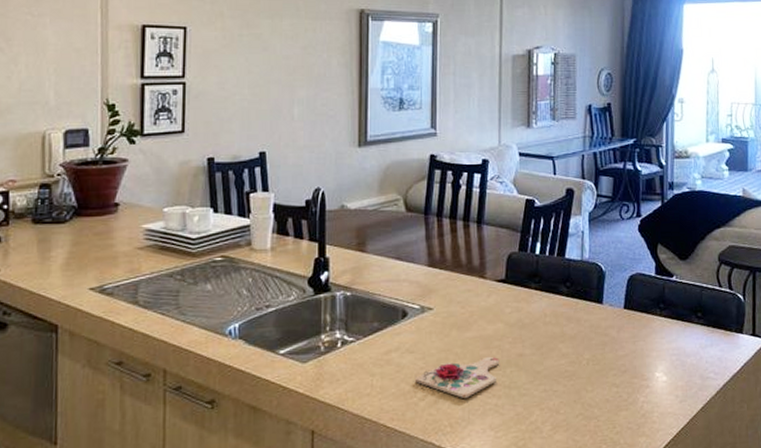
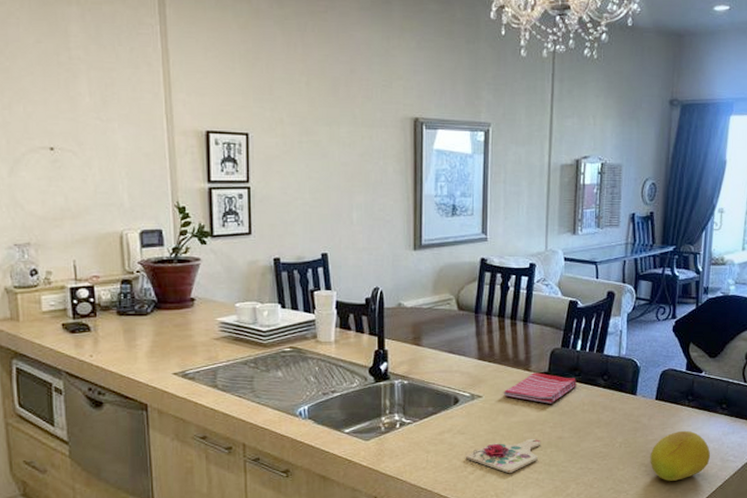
dish towel: none [456,280,537,316] -> present [503,372,576,404]
fruit: none [621,343,689,404] -> present [650,430,711,481]

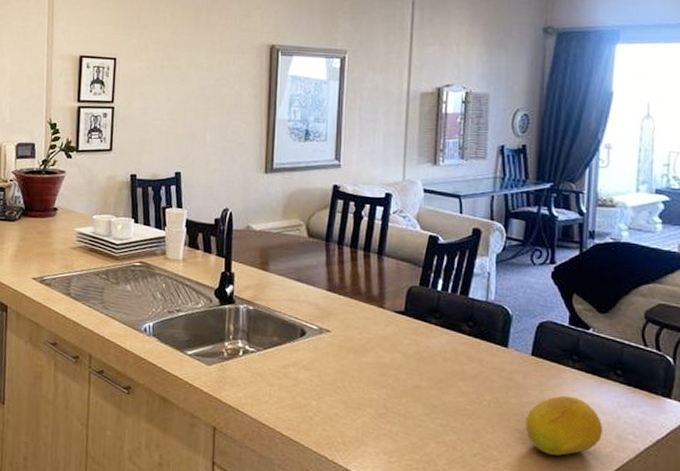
cutting board: present [466,438,541,473] -> none [311,383,396,420]
dish towel: present [503,372,576,404] -> none [354,310,437,347]

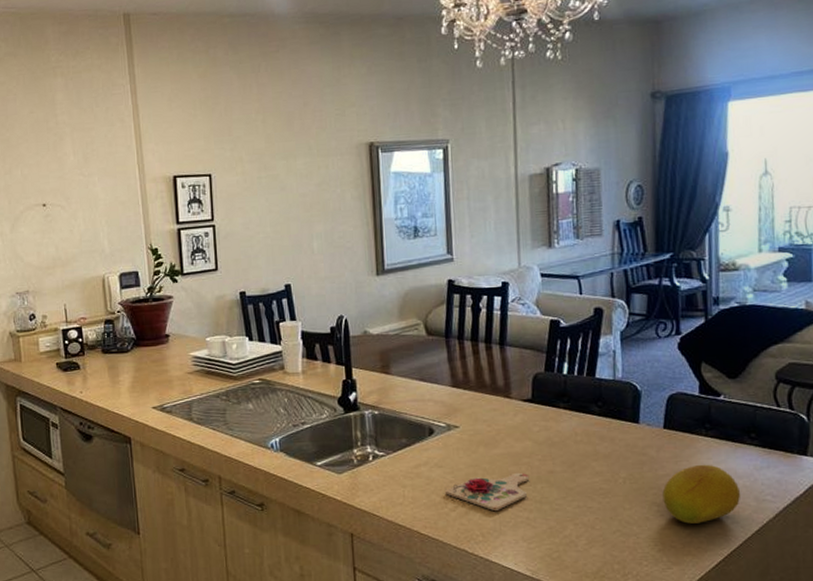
cutting board: none [311,383,396,420] -> present [446,472,530,511]

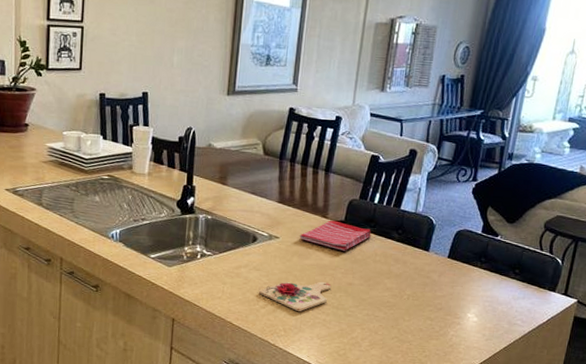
dish towel: none [482,400,566,434] -> present [299,220,371,251]
fruit: present [662,464,741,524] -> none [436,290,499,338]

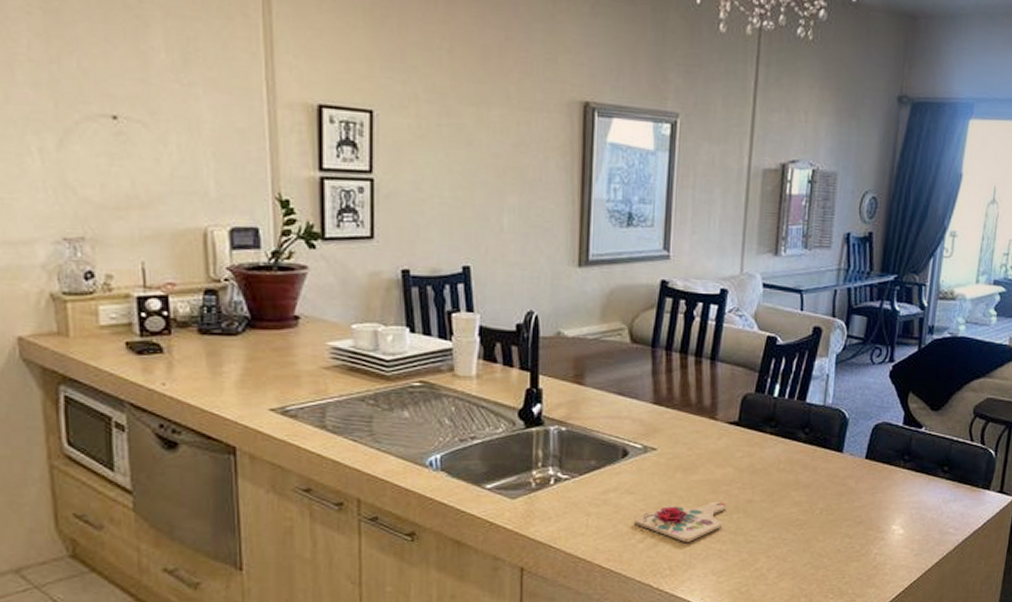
dish towel: present [299,220,371,251] -> none [682,422,772,460]

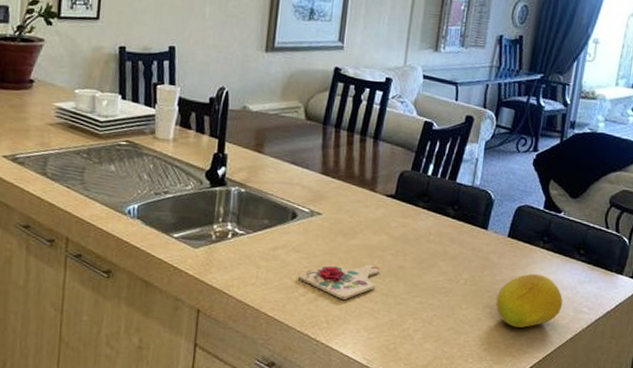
fruit: none [855,496,928,556] -> present [496,273,563,328]

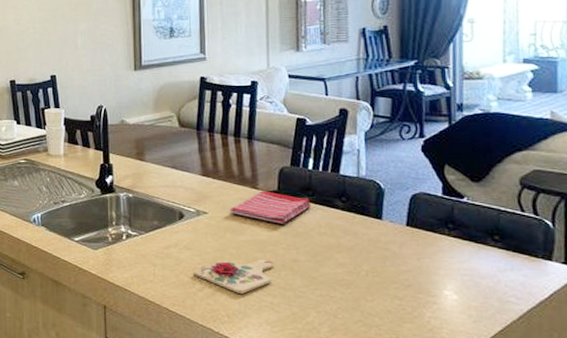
dish towel: none [344,194,424,230] -> present [230,191,310,224]
fruit: present [496,273,563,328] -> none [404,262,484,320]

